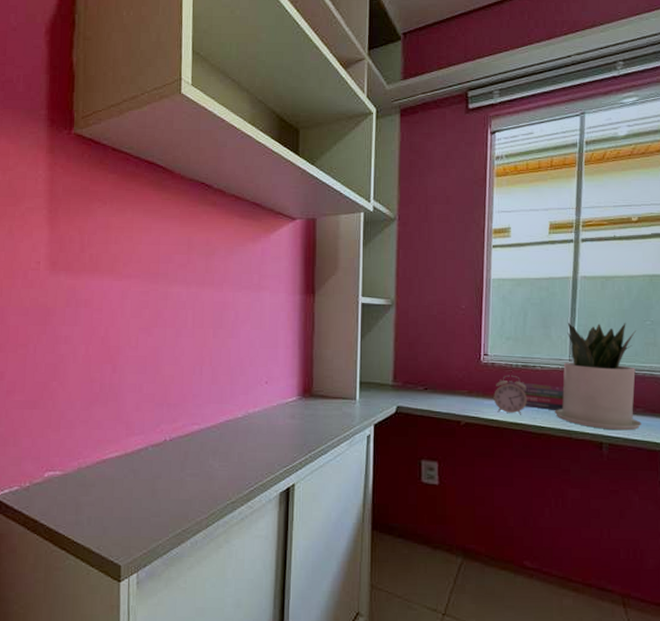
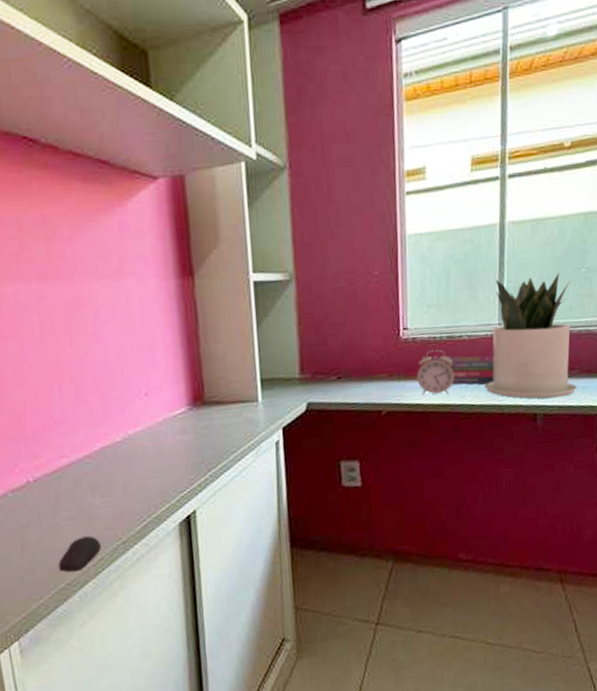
computer mouse: none [178,492,214,521] -> present [58,536,101,572]

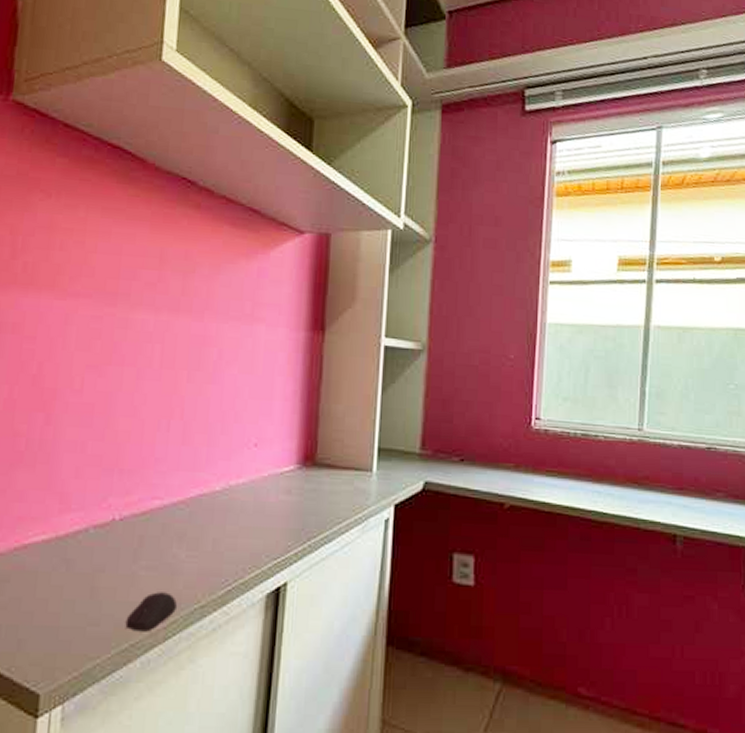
alarm clock: present [417,349,454,395] -> none [546,445,587,498]
books: present [430,355,494,385] -> none [562,454,631,493]
planter: present [484,273,577,399] -> none [619,381,723,521]

